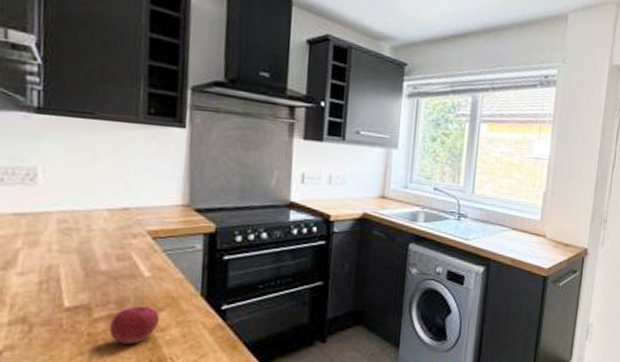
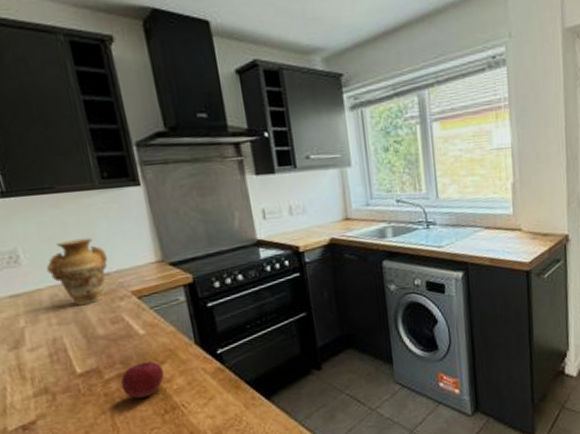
vase: none [62,167,133,237] -> present [45,237,108,306]

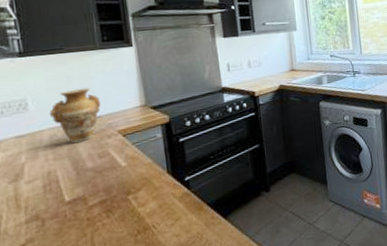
apple: present [120,361,164,399] -> none [102,189,139,222]

